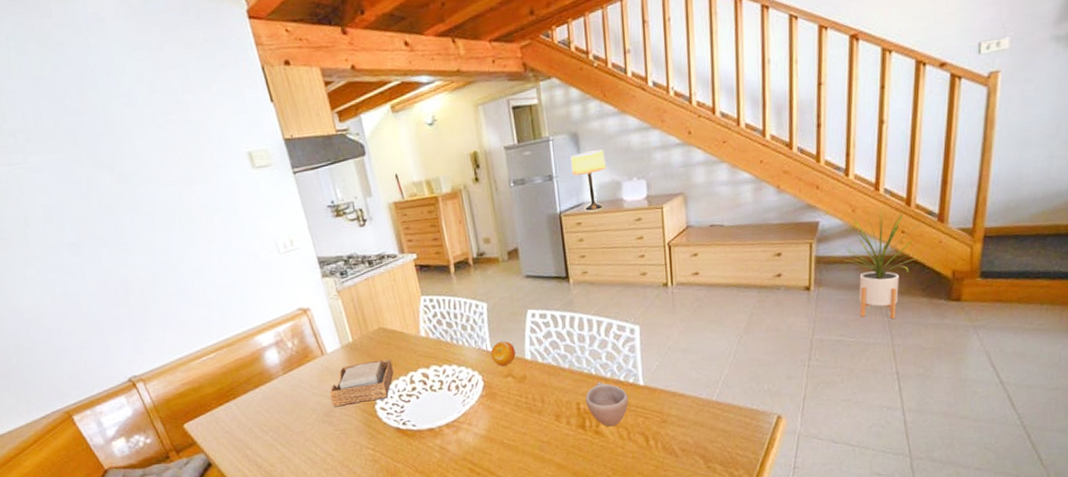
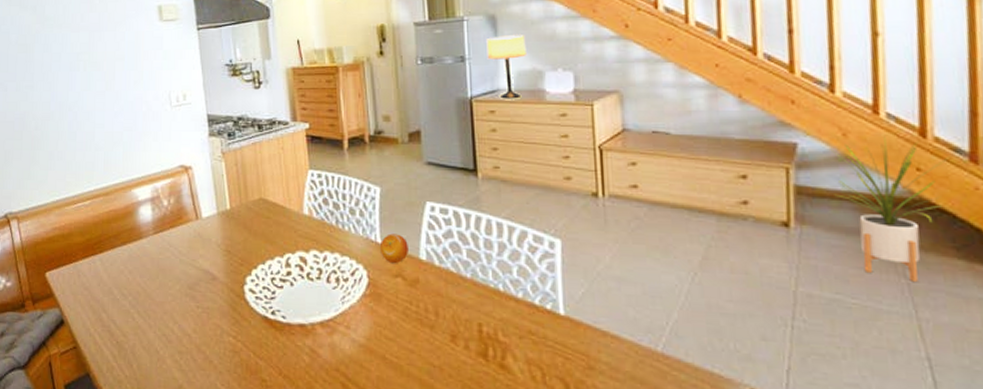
napkin holder: present [330,358,394,406] -> none [198,233,269,280]
cup: present [586,381,629,427] -> none [490,301,545,363]

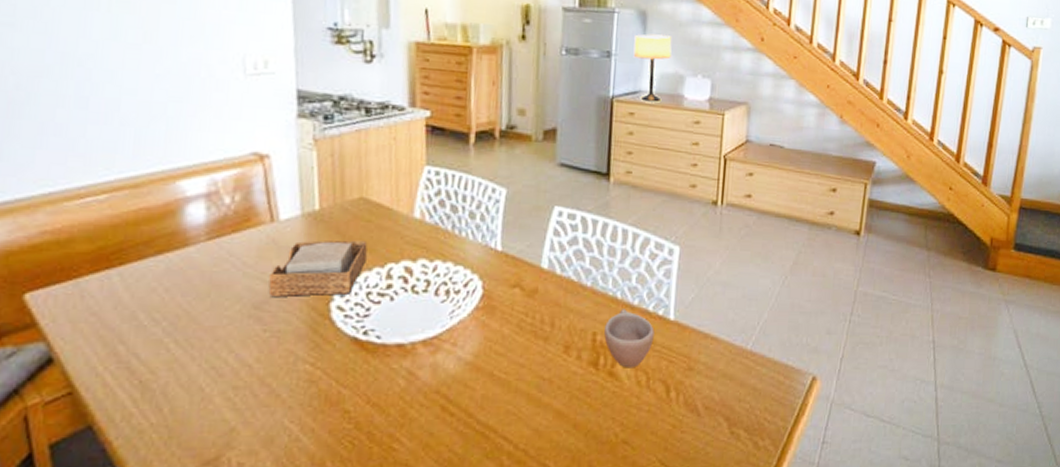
napkin holder: none [198,233,269,280] -> present [268,240,368,297]
fruit: present [379,233,408,264] -> none [499,240,531,273]
cup: none [490,301,545,363] -> present [604,309,655,368]
house plant: present [830,136,950,283] -> none [894,160,971,281]

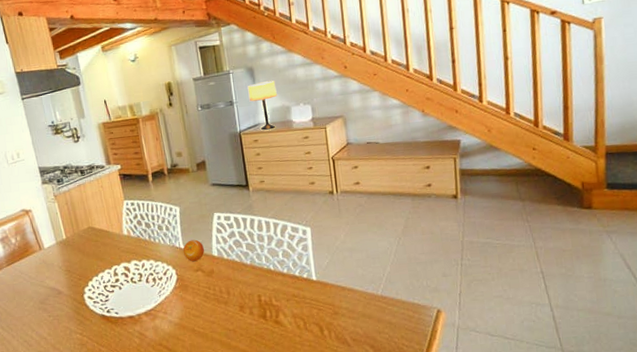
napkin holder: present [268,240,368,297] -> none [45,253,100,295]
fruit: none [499,240,531,273] -> present [183,239,204,262]
cup: present [604,309,655,368] -> none [266,276,304,317]

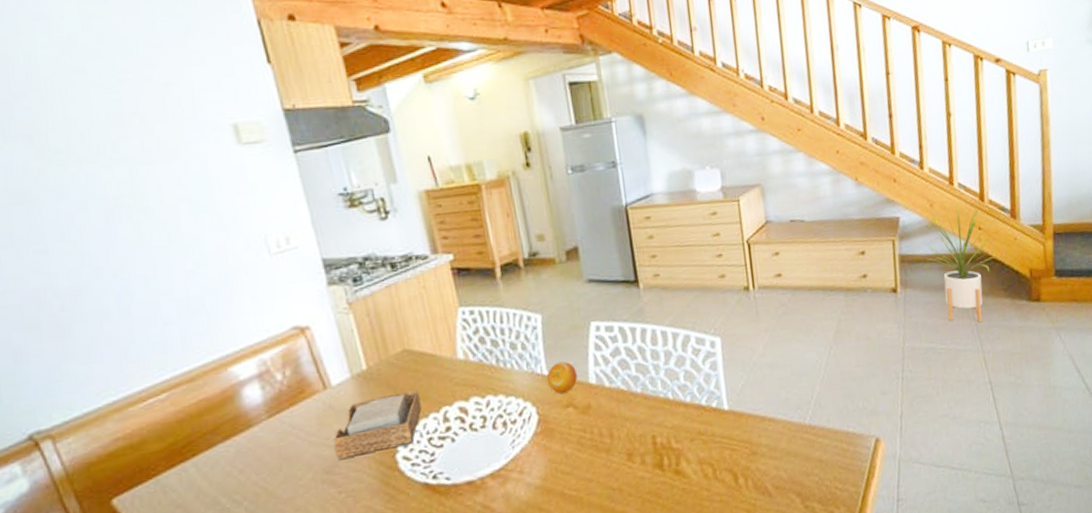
napkin holder: none [45,253,100,295] -> present [333,390,422,459]
table lamp: present [247,81,277,131] -> none [636,134,676,204]
house plant: none [481,129,553,225] -> present [922,203,999,323]

